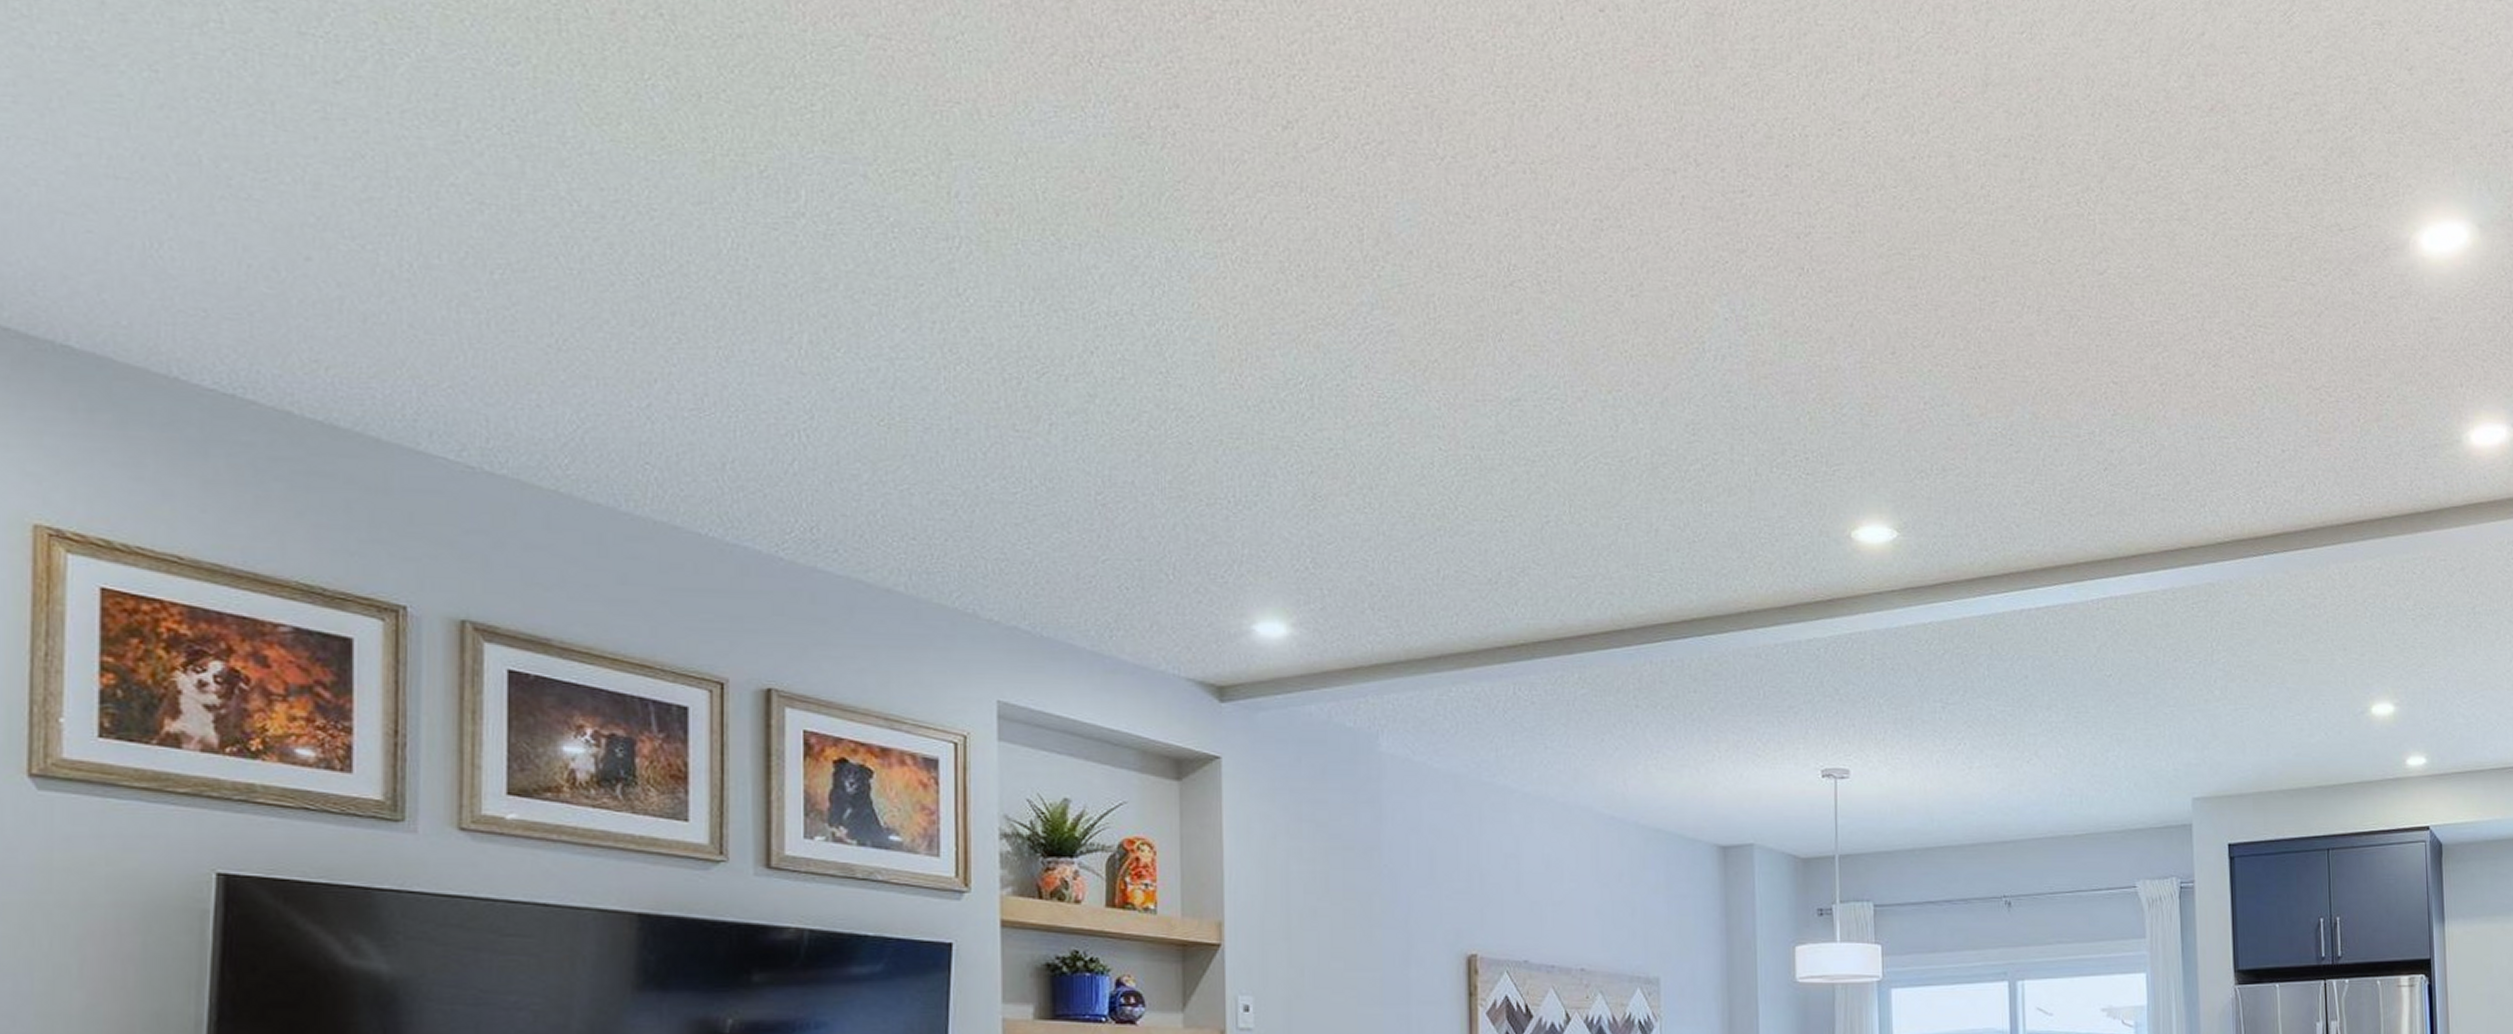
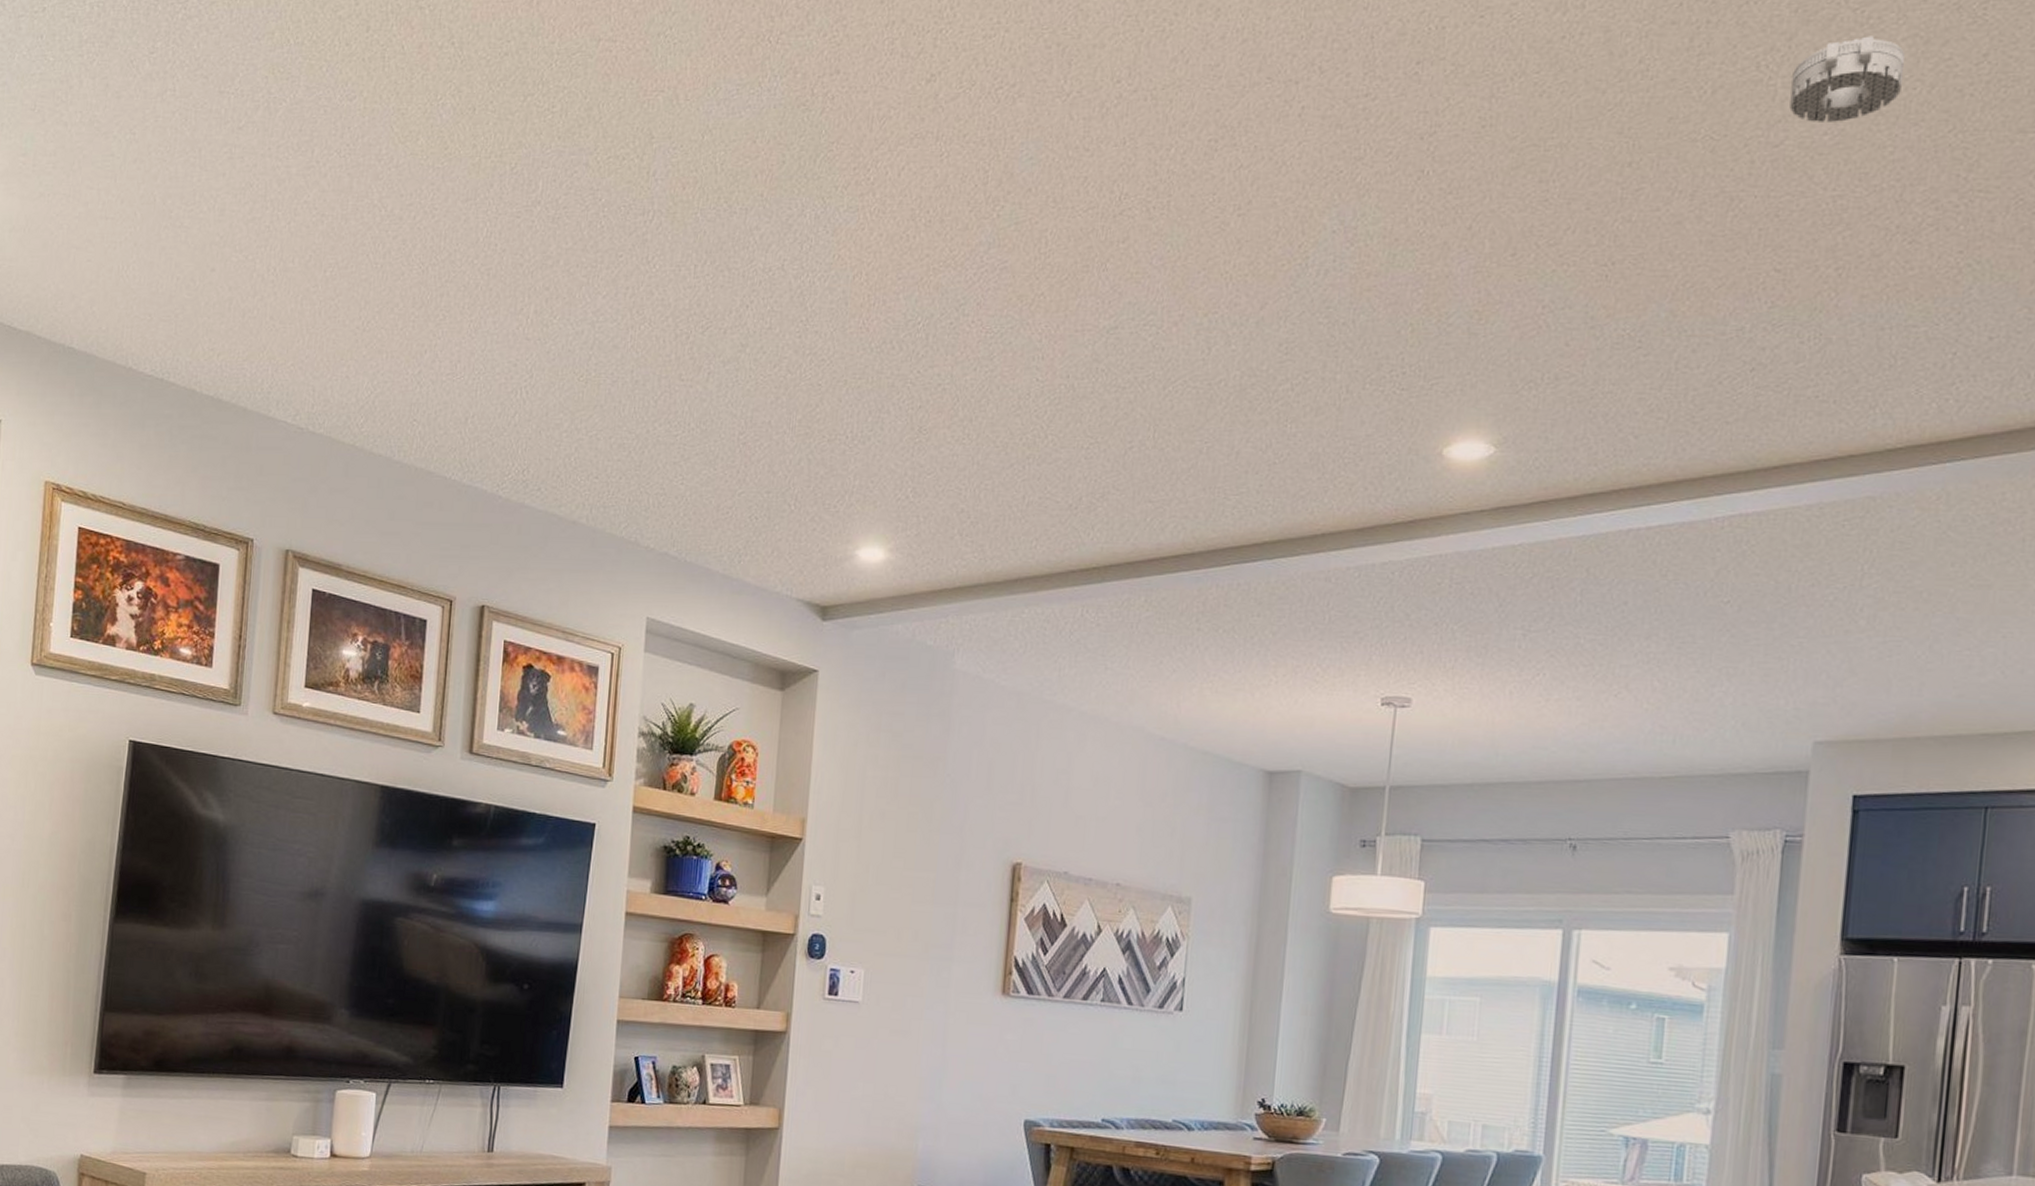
smoke detector: none [2106,186,2193,258] -> present [1789,36,1906,122]

